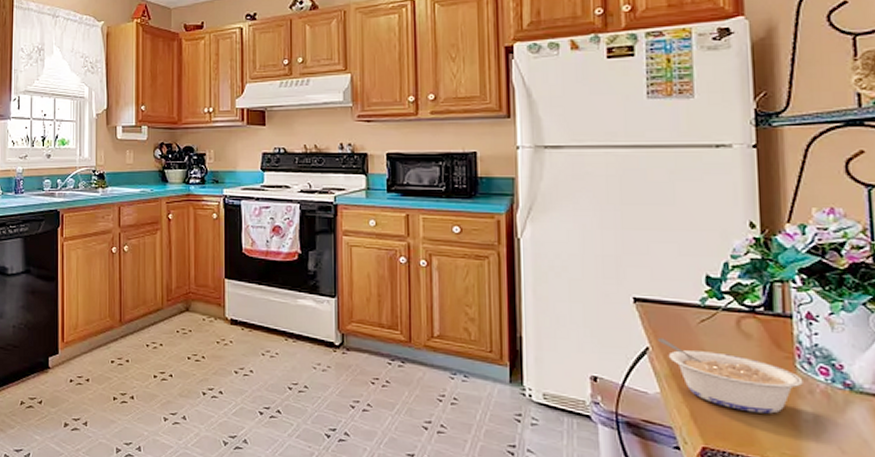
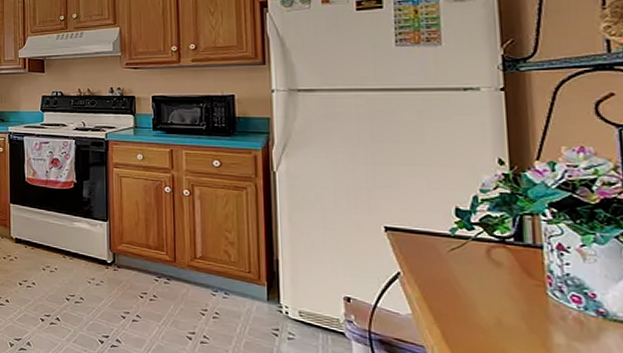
legume: present [657,338,803,414] -> none [408,264,555,337]

